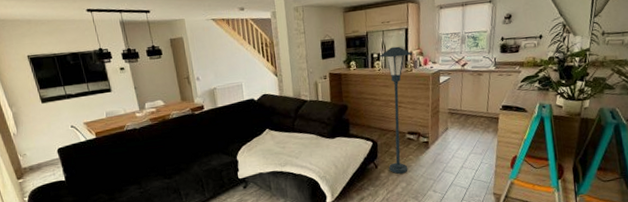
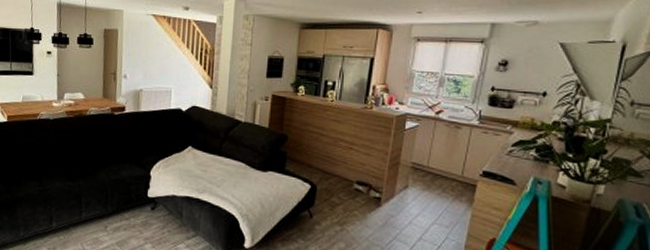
floor lamp: present [379,46,412,174] -> none [327,76,375,231]

